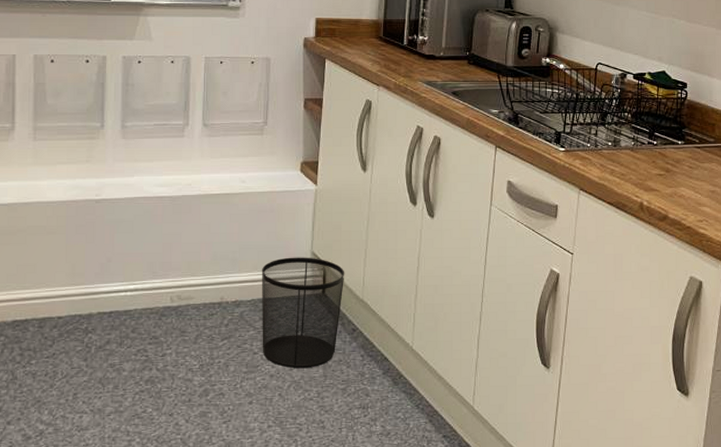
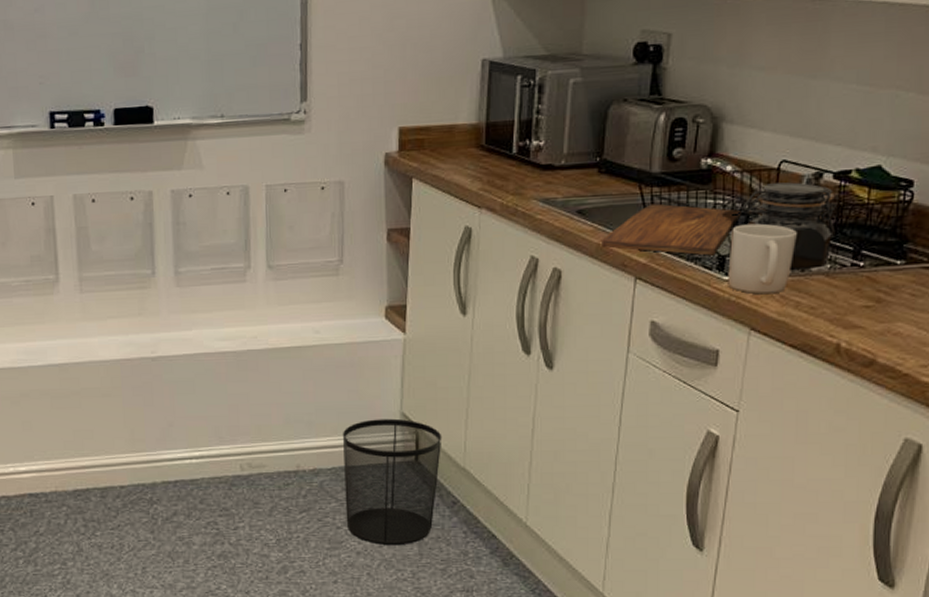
cutting board: none [471,90,571,132] -> present [602,203,742,256]
mug: none [563,109,610,163] -> present [728,223,797,295]
jar: none [571,79,636,146] -> present [742,182,836,271]

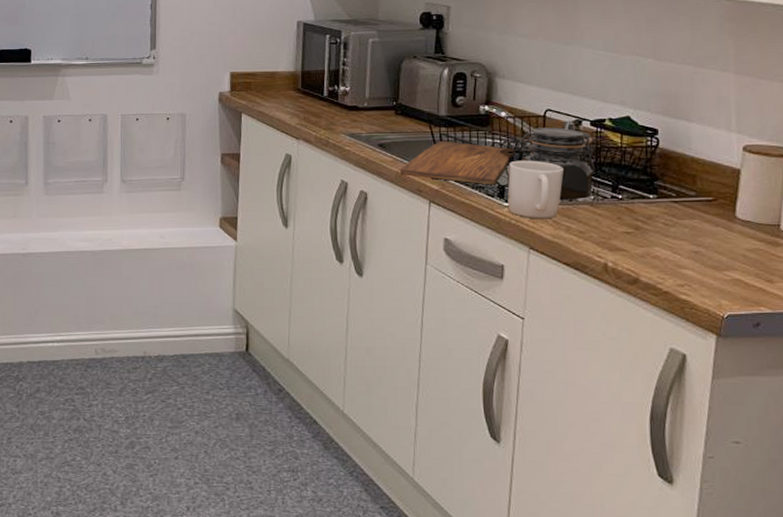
waste bin: present [342,418,442,546] -> none [183,313,269,427]

